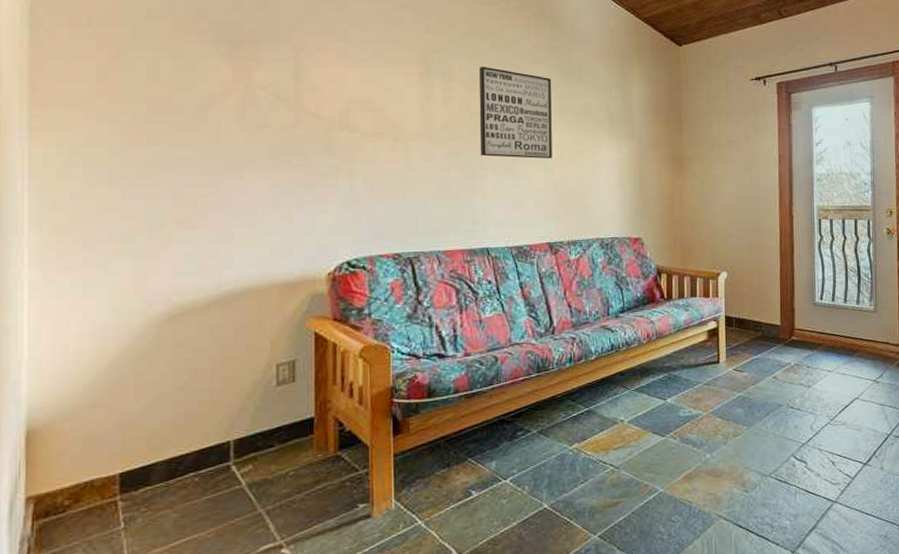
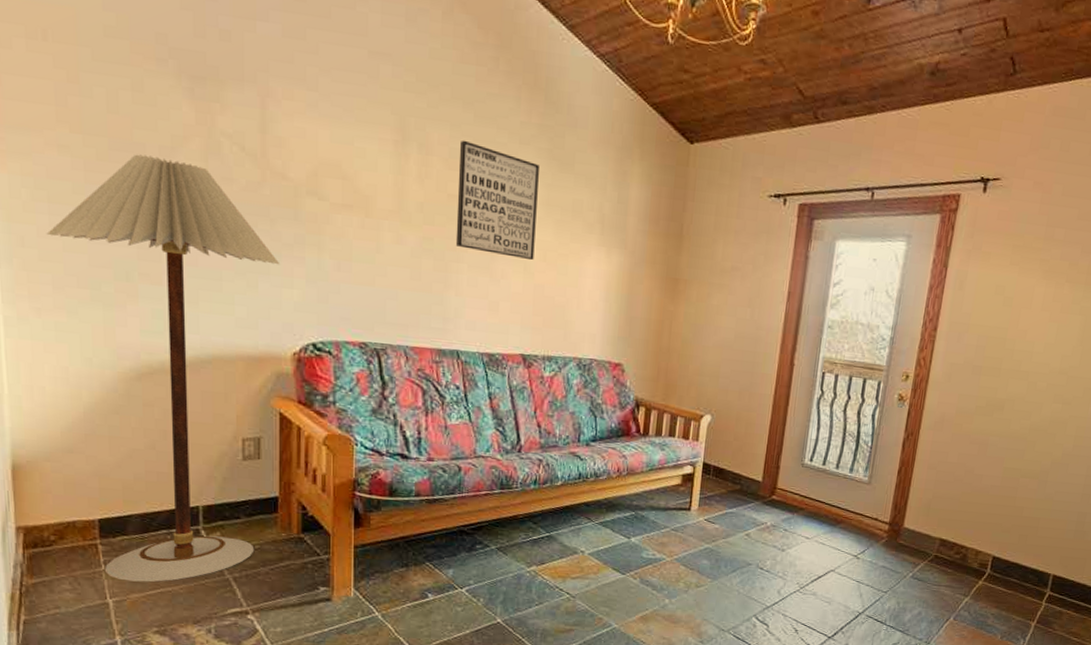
floor lamp: none [79,113,313,536] -> present [46,154,279,582]

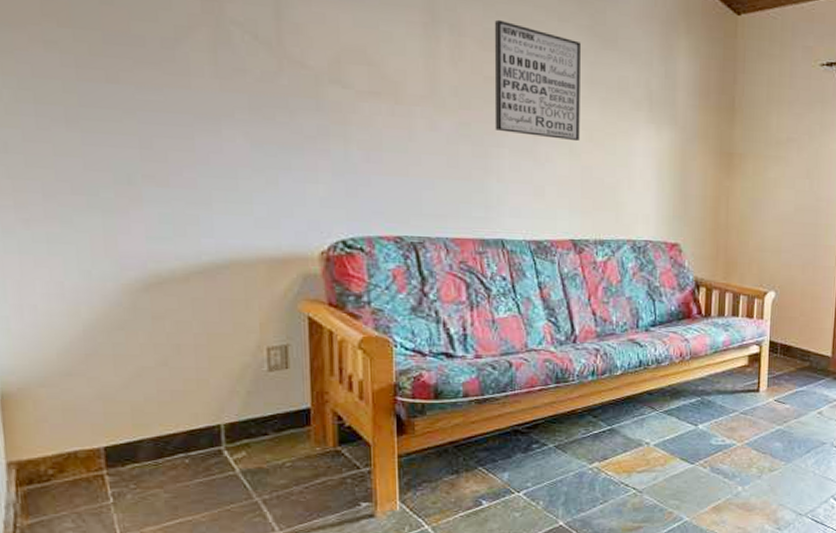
floor lamp: present [46,154,279,582] -> none [33,47,301,513]

